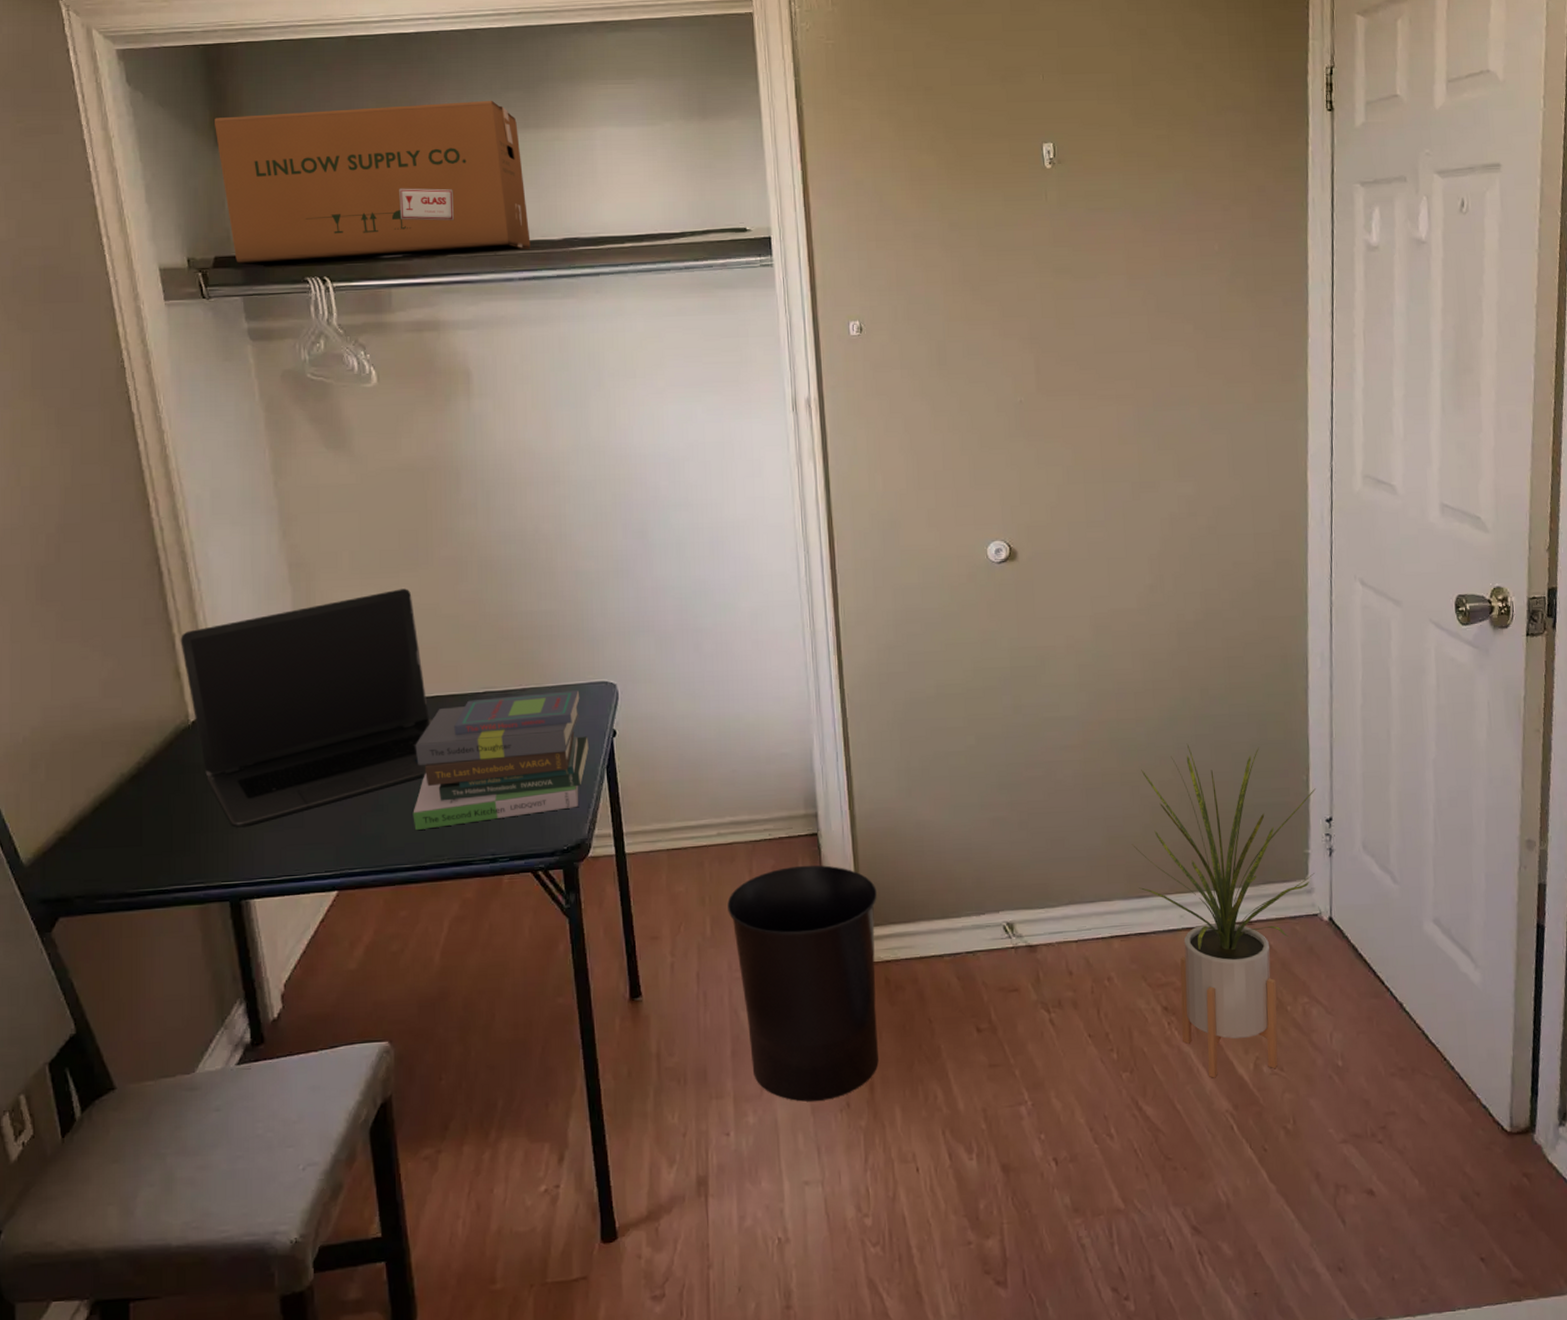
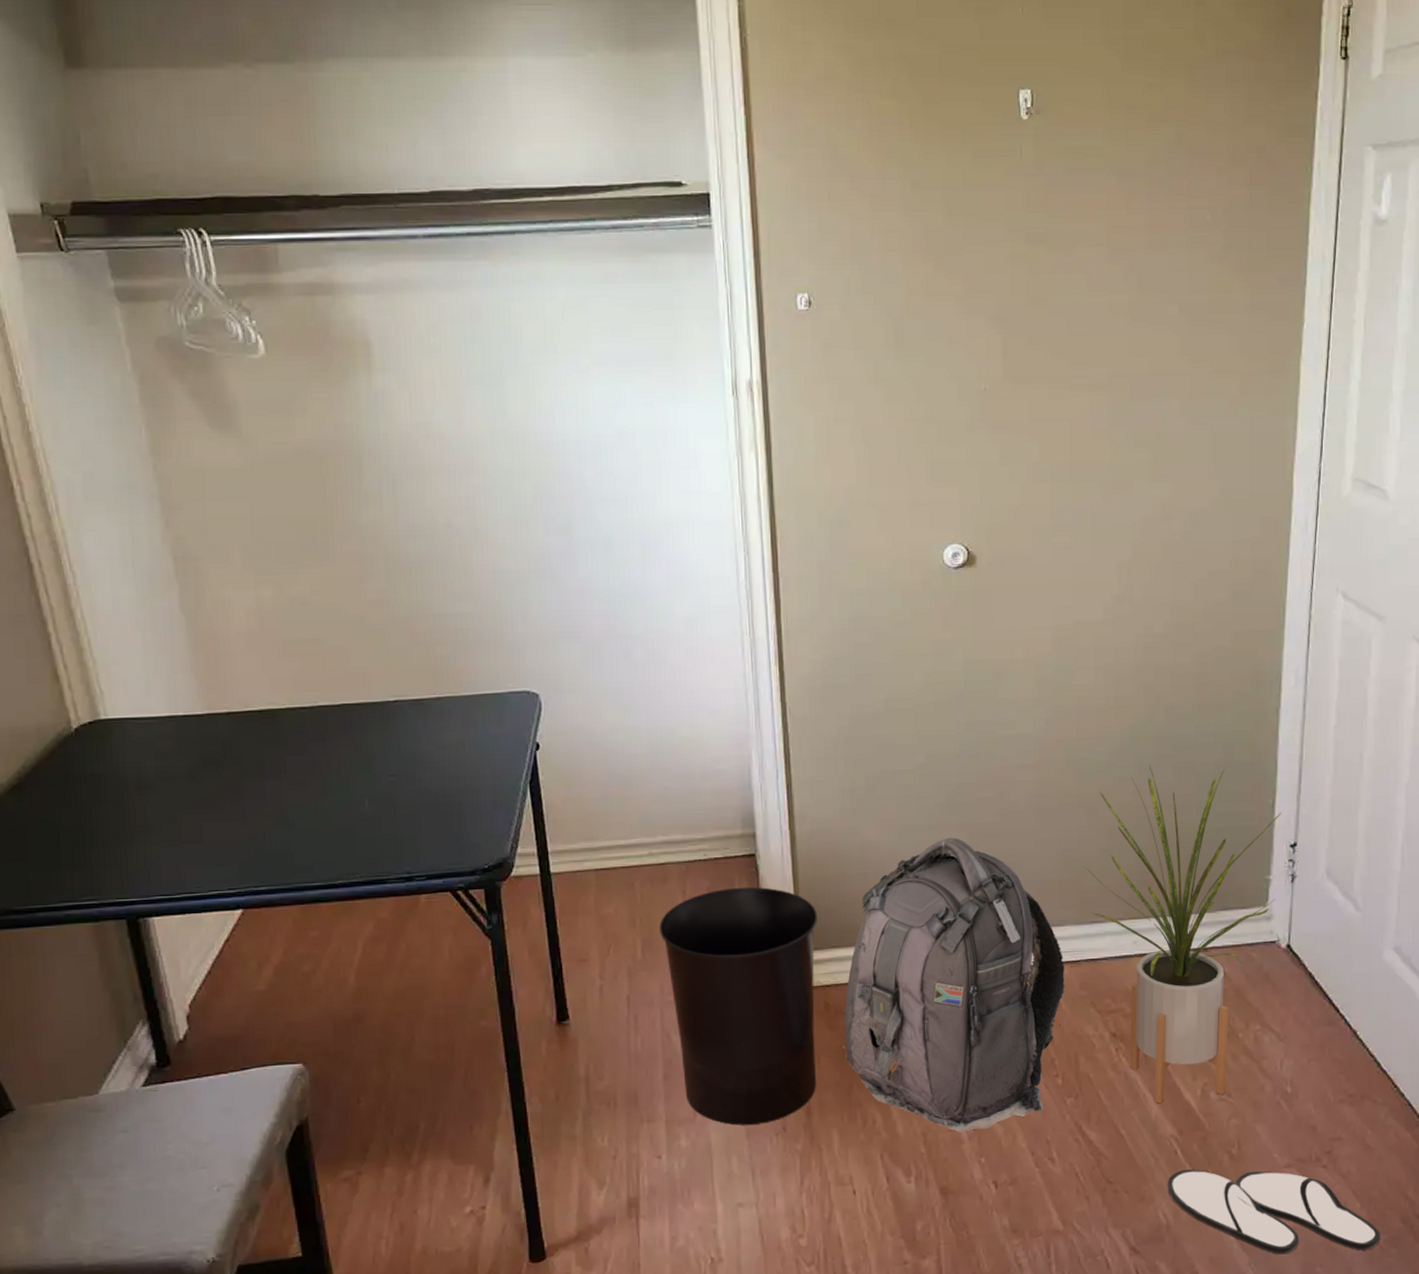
laptop computer: present [180,588,432,828] -> none [57,586,339,843]
box: present [215,100,531,267] -> none [63,20,436,216]
books: present [413,690,589,830] -> none [321,700,510,846]
backpack: none [900,815,1117,1108] -> present [839,837,1066,1133]
slippers: none [1225,1145,1441,1234] -> present [1167,1169,1380,1255]

